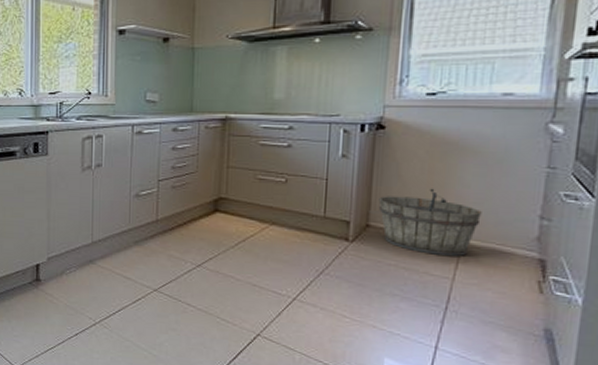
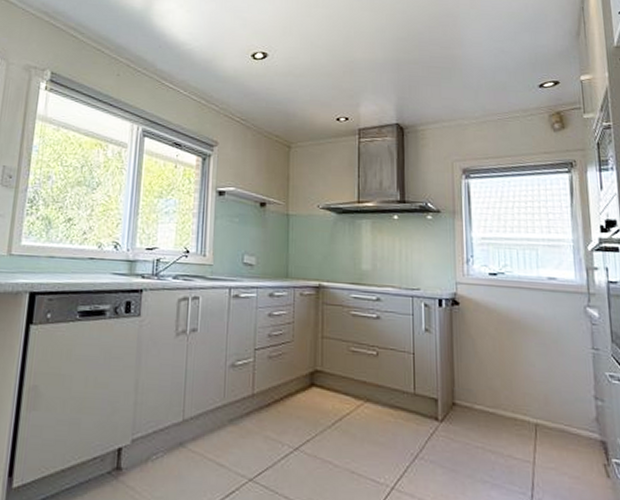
wooden bucket: present [378,188,482,256] -> none [460,365,548,438]

